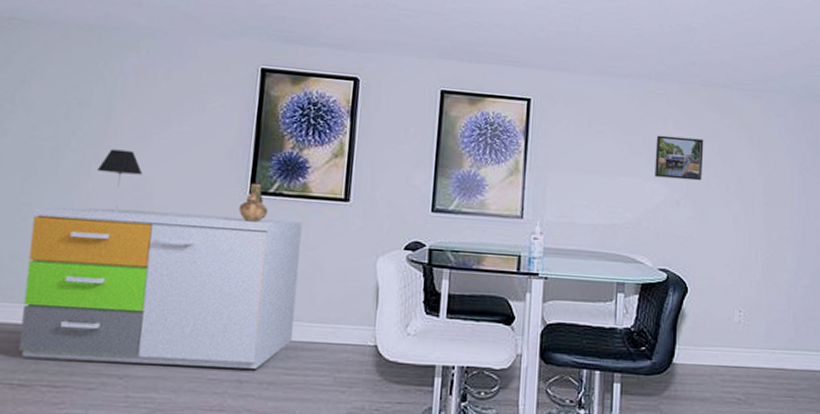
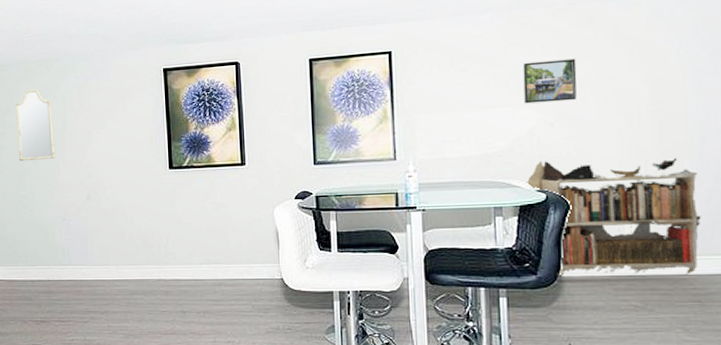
storage cabinet: present [18,206,303,369] -> none [29,187,216,303]
home mirror: none [29,59,96,158] -> present [15,88,56,162]
table lamp: present [97,149,143,212] -> none [64,148,94,195]
ceramic vessel: present [239,183,268,222] -> none [163,160,185,191]
bookshelf: none [649,239,798,369] -> present [526,158,702,282]

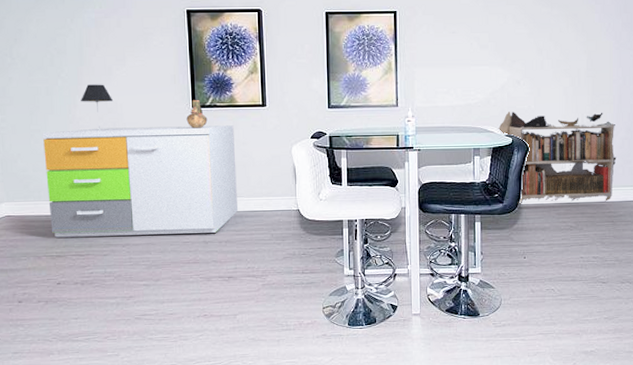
home mirror: present [15,88,56,162] -> none [24,20,72,95]
storage cabinet: none [29,187,216,303] -> present [42,125,238,238]
table lamp: none [64,148,94,195] -> present [81,84,114,130]
ceramic vessel: none [163,160,185,191] -> present [186,99,208,128]
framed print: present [522,58,577,104] -> none [499,29,538,64]

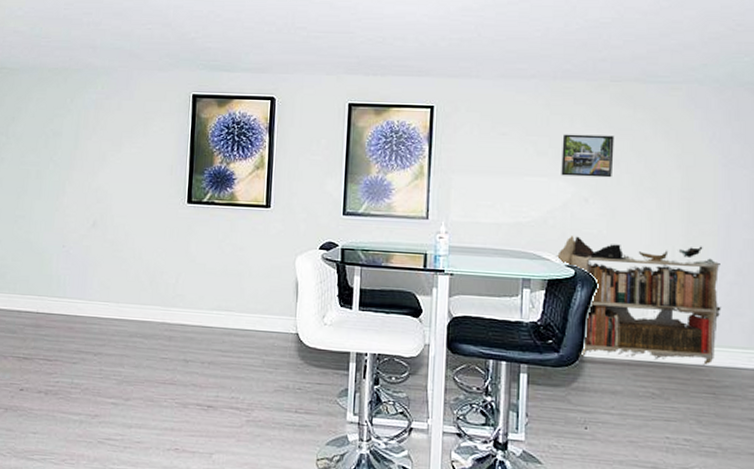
storage cabinet: present [42,125,238,238] -> none [21,218,232,351]
table lamp: present [81,84,114,130] -> none [70,170,104,221]
ceramic vessel: present [186,99,208,128] -> none [179,194,203,227]
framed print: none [499,29,538,64] -> present [561,134,615,178]

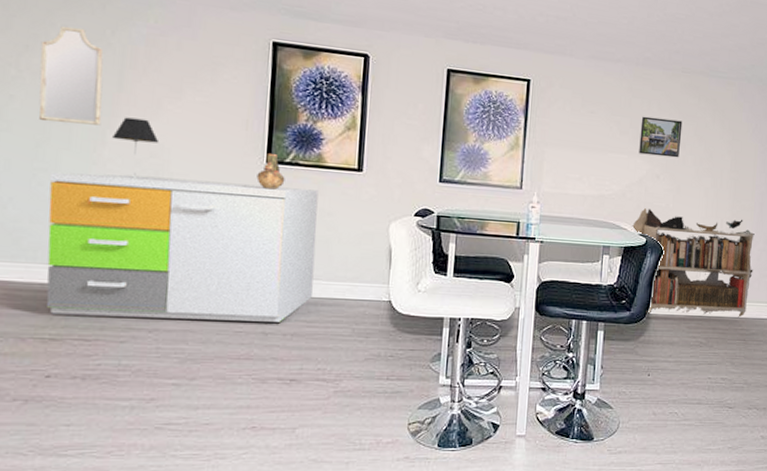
home mirror: none [20,99,65,178] -> present [38,25,104,126]
storage cabinet: none [21,218,232,351] -> present [46,172,319,322]
table lamp: none [70,170,104,221] -> present [112,117,160,178]
ceramic vessel: none [179,194,203,227] -> present [256,153,285,190]

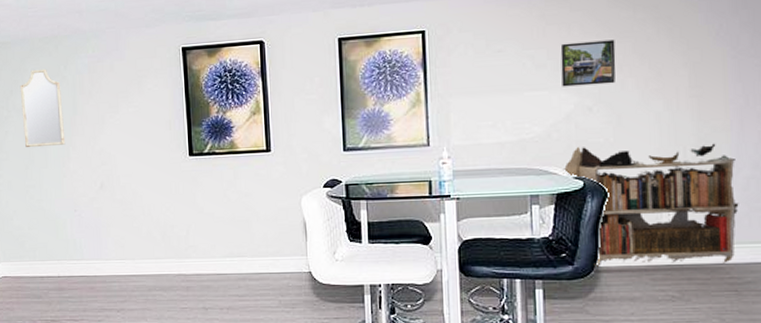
storage cabinet: present [46,172,319,322] -> none [37,175,240,300]
table lamp: present [112,117,160,178] -> none [74,134,107,184]
ceramic vessel: present [256,153,285,190] -> none [183,146,206,179]

